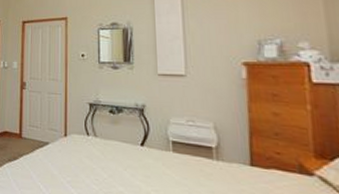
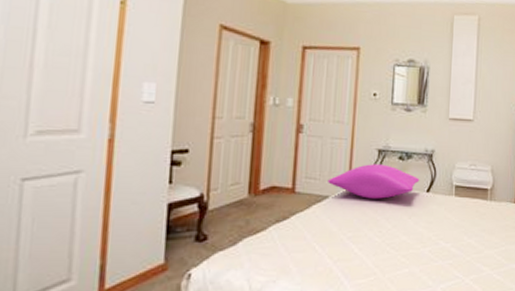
cushion: none [47,116,133,149] -> present [328,164,420,199]

